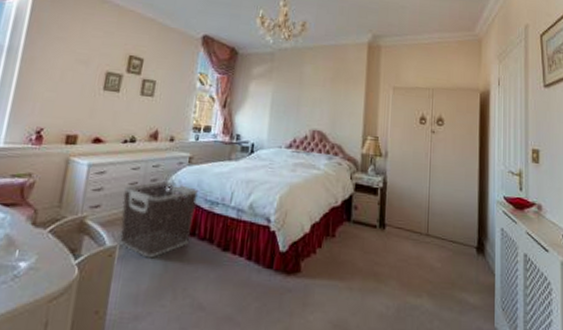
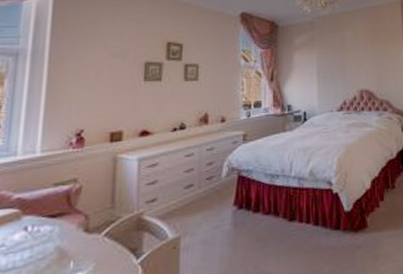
clothes hamper: present [120,181,198,258] -> none [180,162,257,243]

